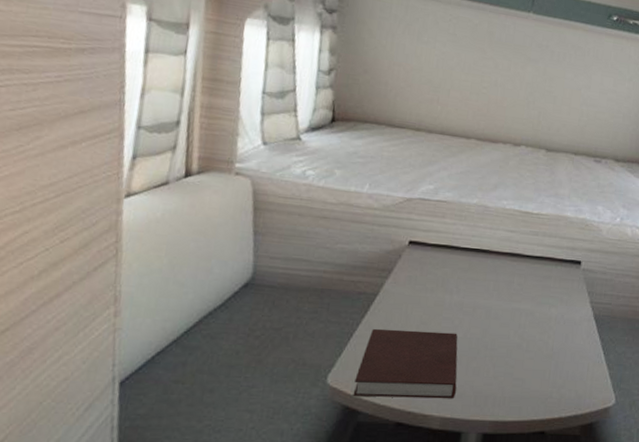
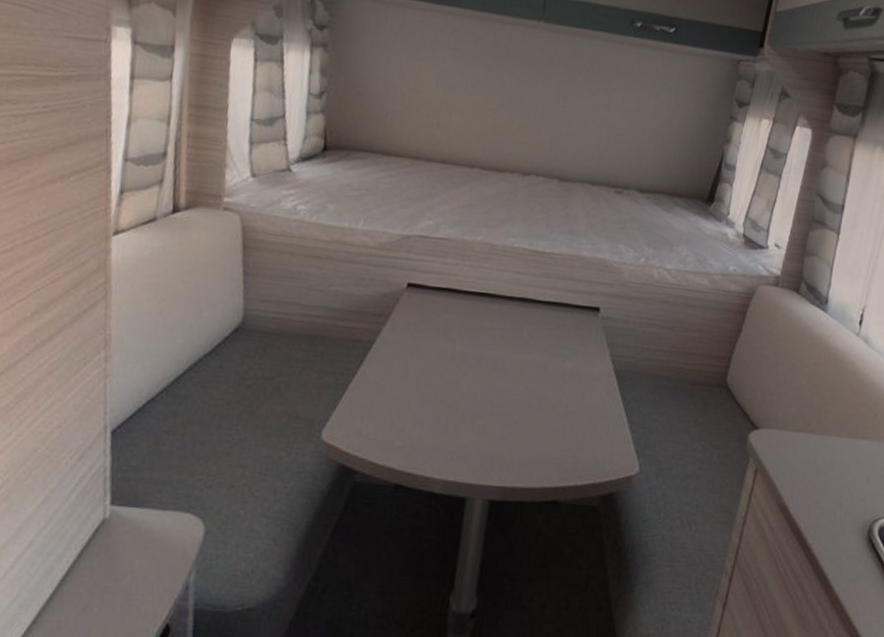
notebook: present [353,328,458,399] -> none [349,380,462,460]

